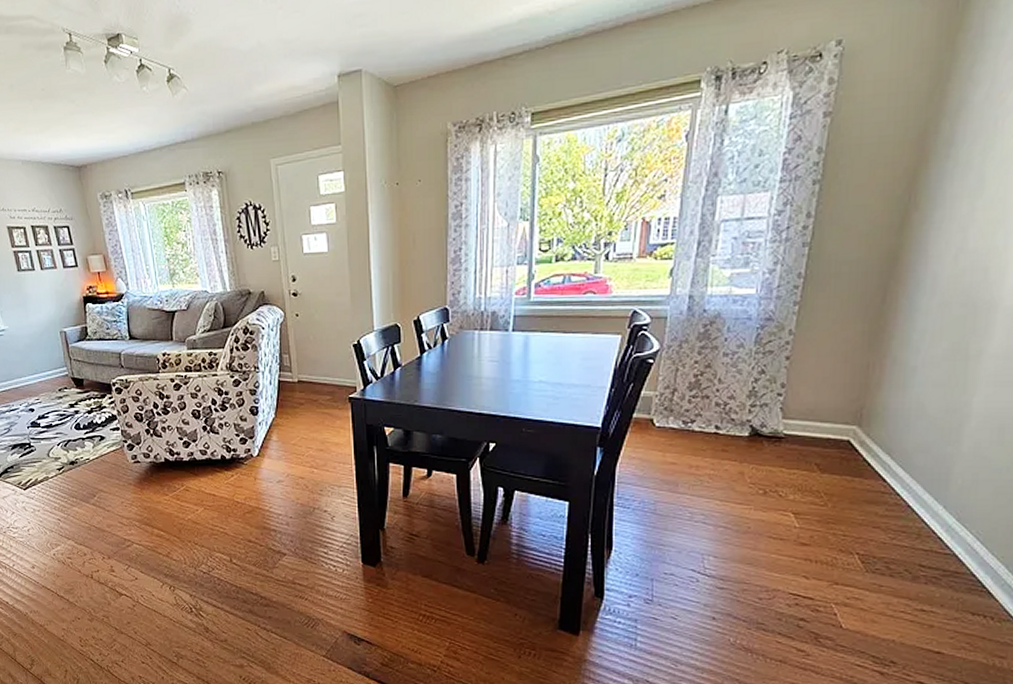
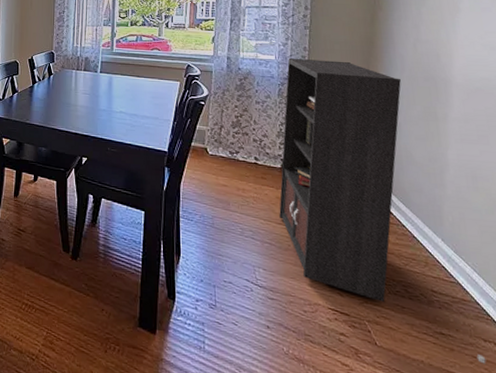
bookcase: none [740,288,970,638] -> present [279,59,487,364]

